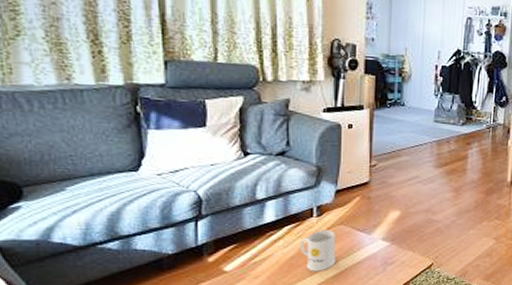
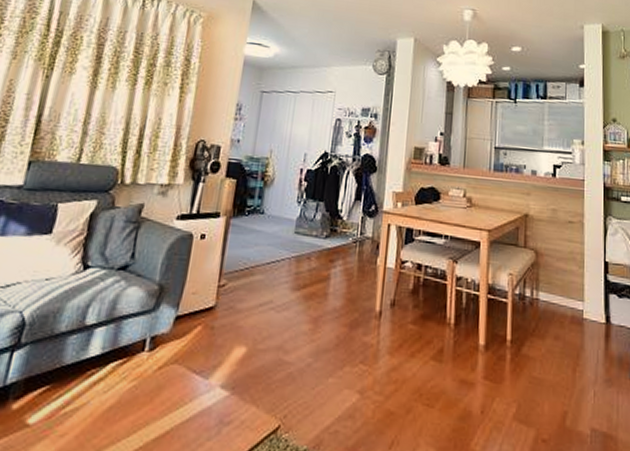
mug: present [301,229,336,271] -> none [122,369,166,431]

